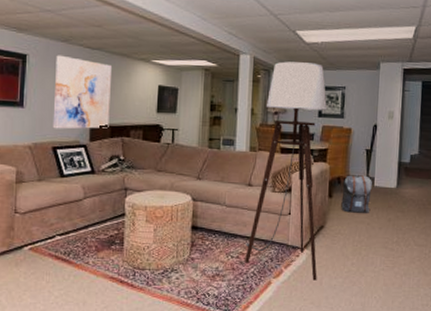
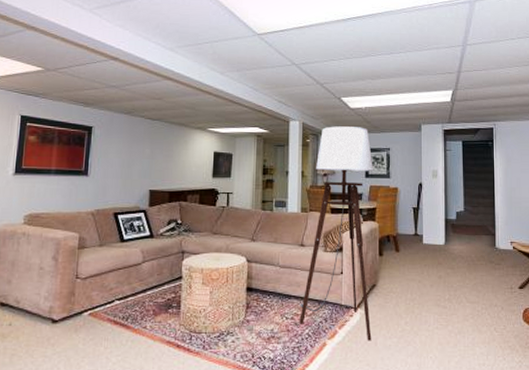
wall art: present [52,55,111,129] -> none [114,126,170,196]
backpack: present [341,174,372,213] -> none [392,232,421,271]

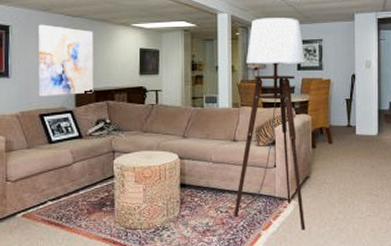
wall art: none [114,126,170,196] -> present [38,24,94,97]

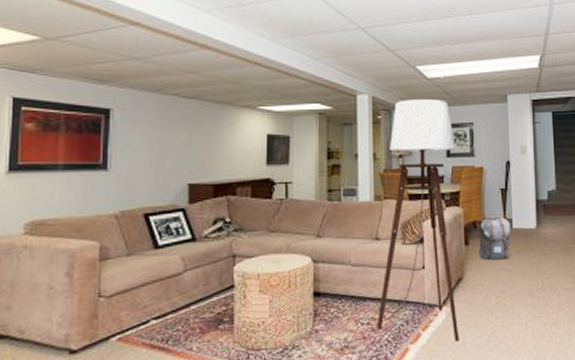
wall art: present [38,24,94,97] -> none [143,107,212,193]
backpack: none [325,123,354,162] -> present [478,216,511,260]

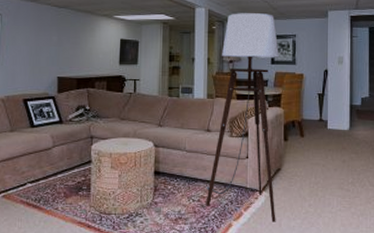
backpack: present [478,216,511,260] -> none [296,117,325,155]

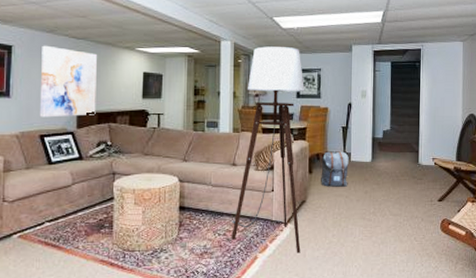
wall art: none [23,14,77,83] -> present [39,45,97,118]
backpack: none [296,117,325,155] -> present [321,150,349,187]

